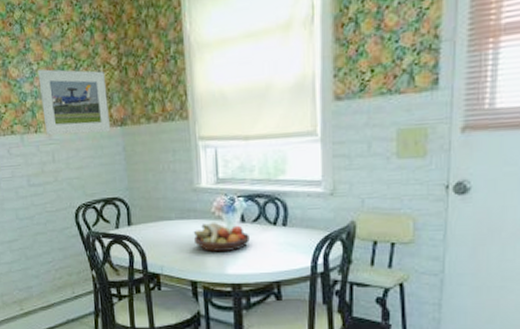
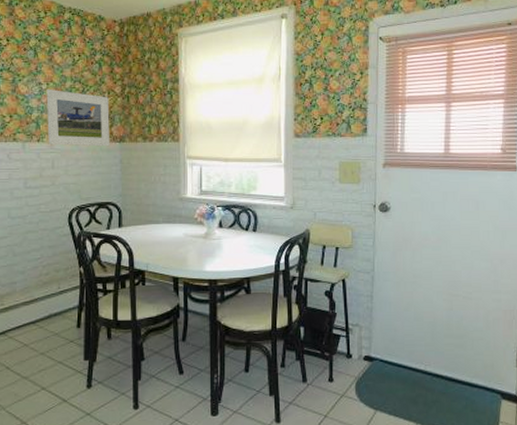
fruit bowl: present [193,222,250,253] -> none [177,226,225,253]

